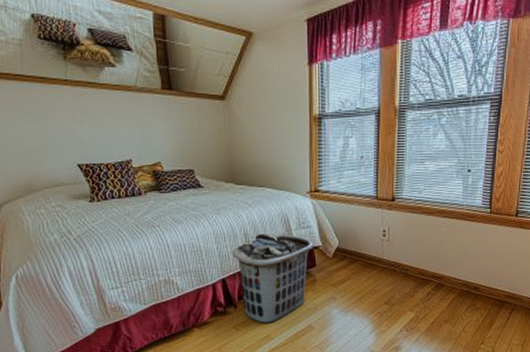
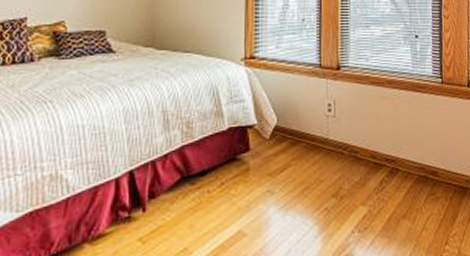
clothes hamper: present [232,233,314,324] -> none [146,110,248,232]

